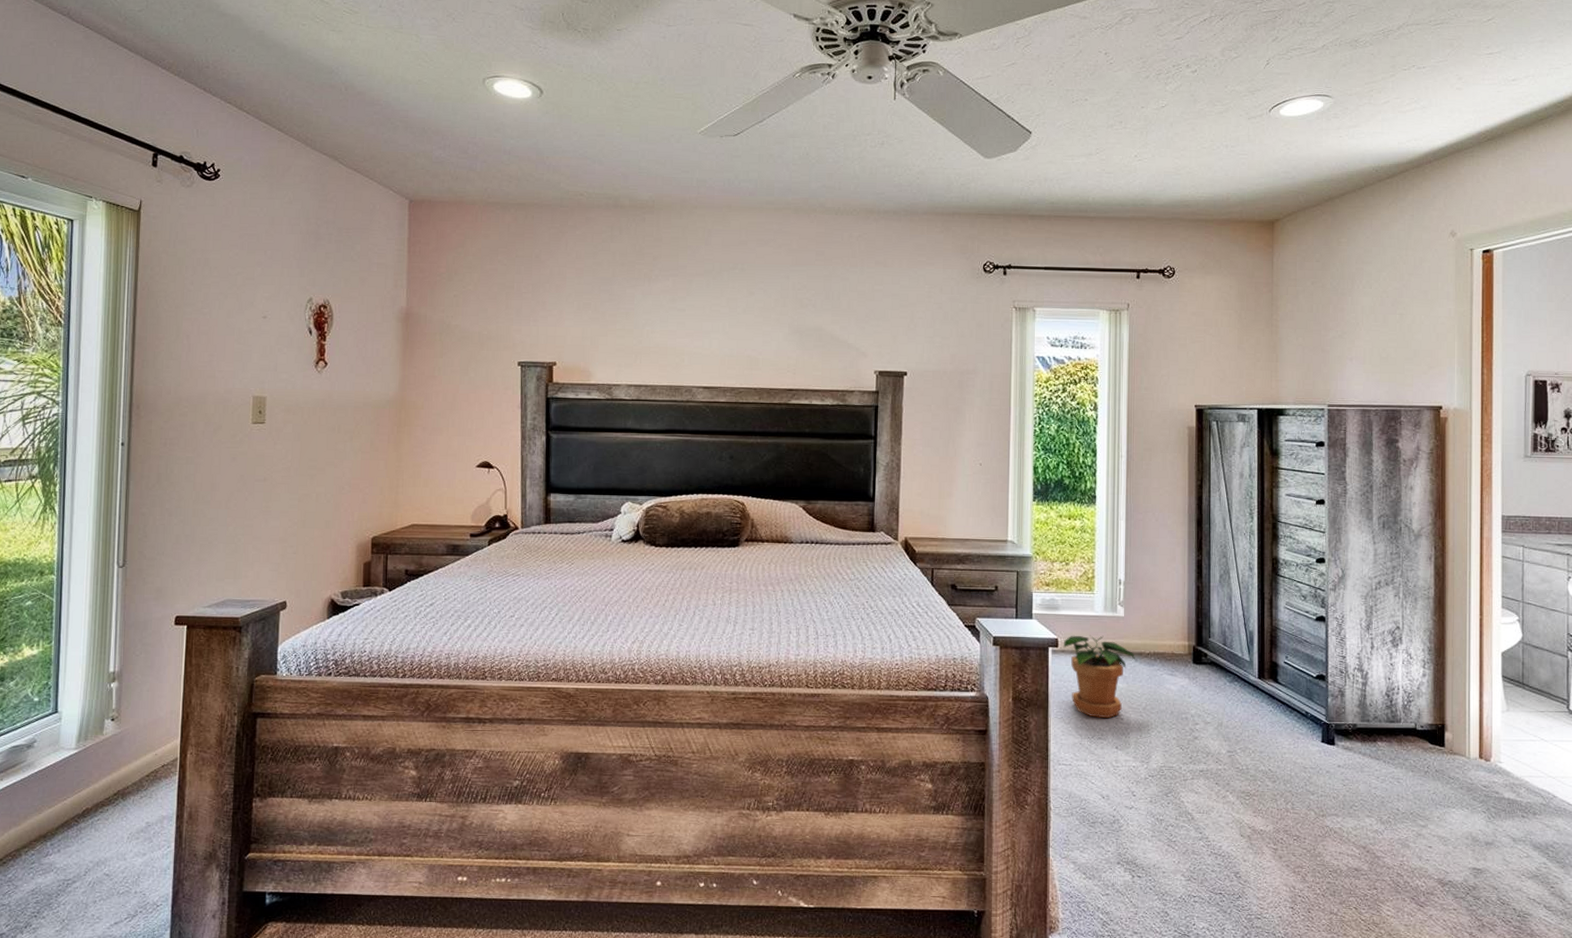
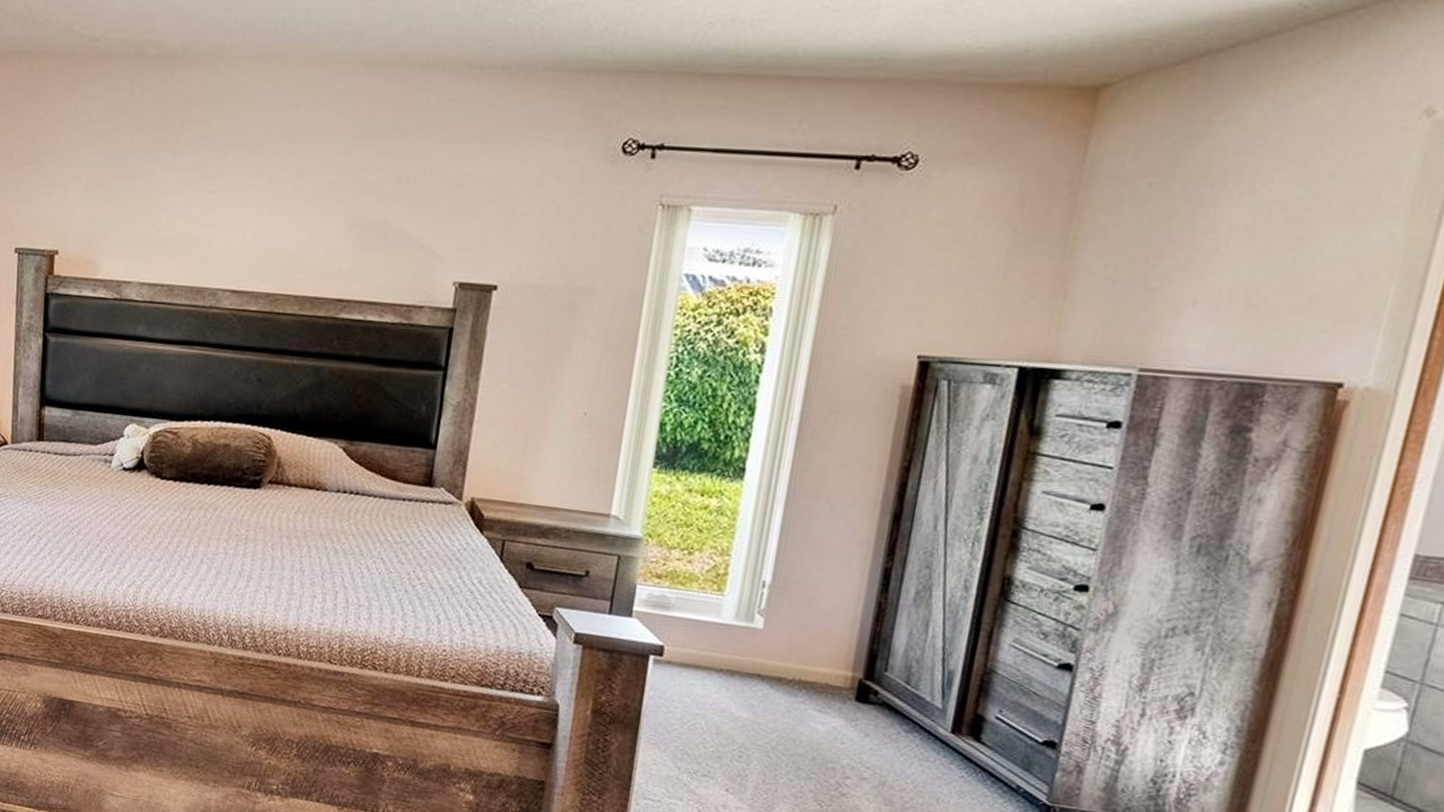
potted plant: present [1064,635,1135,719] -> none [671,644,771,754]

